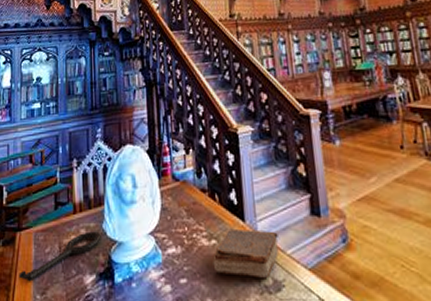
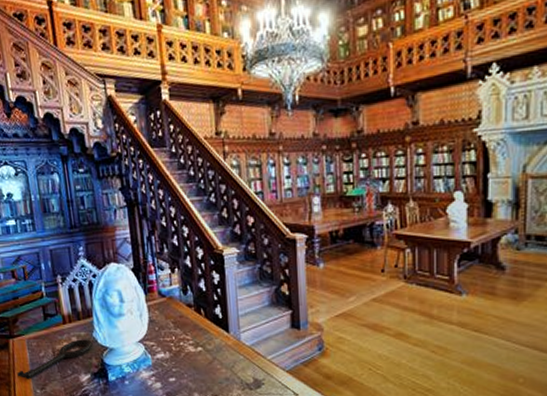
book: present [213,228,279,279] -> none [199,338,260,379]

